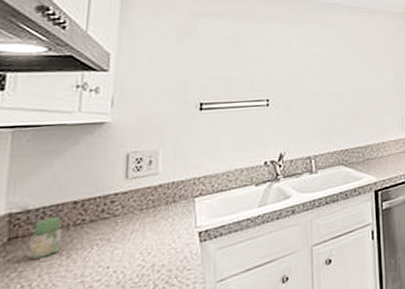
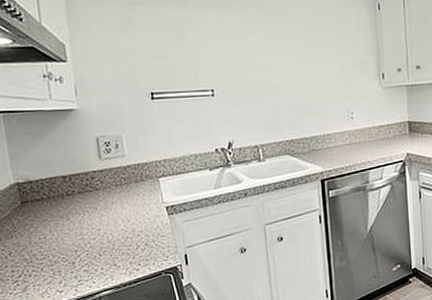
jar: present [29,216,63,260] -> none [37,188,61,219]

